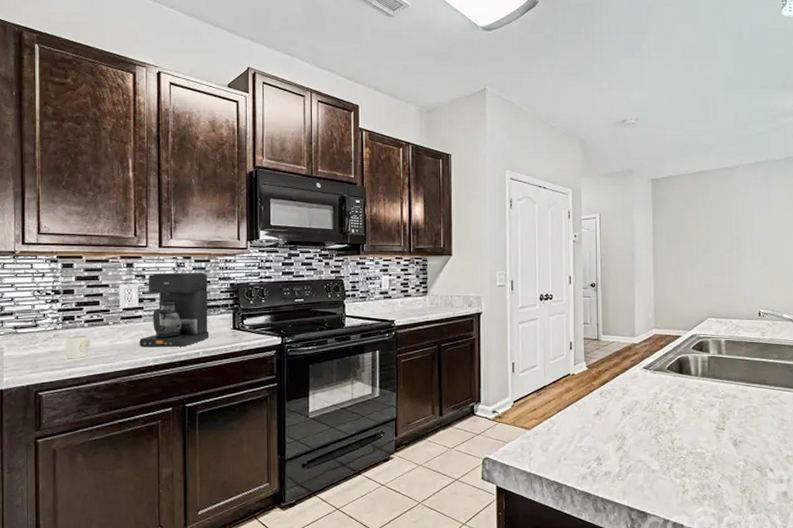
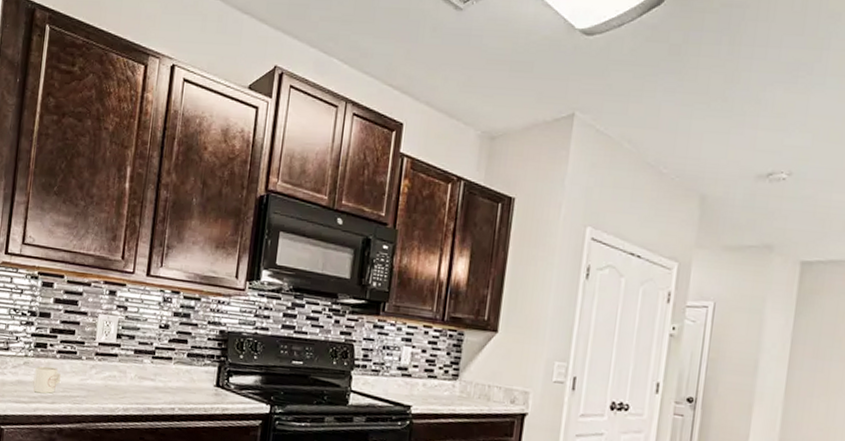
coffee maker: present [139,273,209,348] -> none [111,306,196,399]

